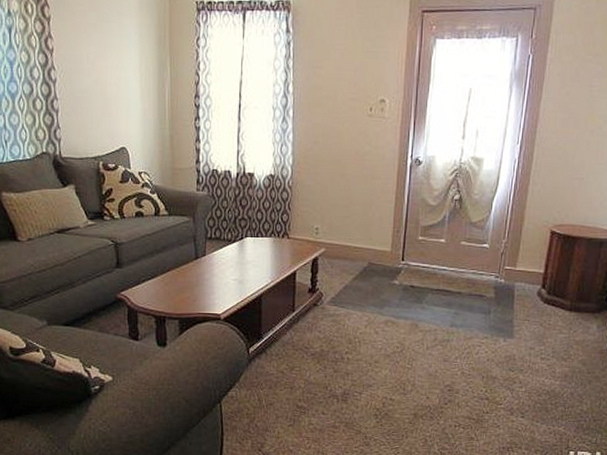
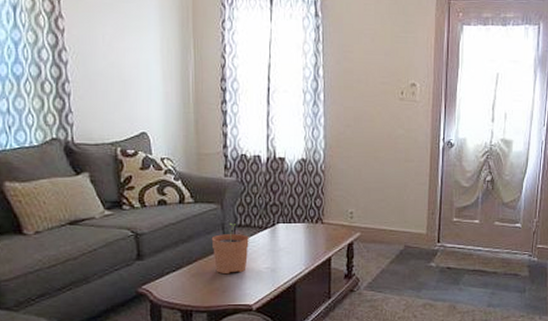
plant pot: none [184,235,219,285] -> present [211,222,249,275]

